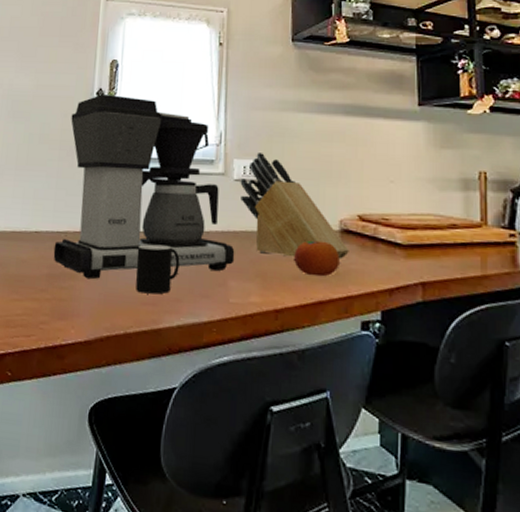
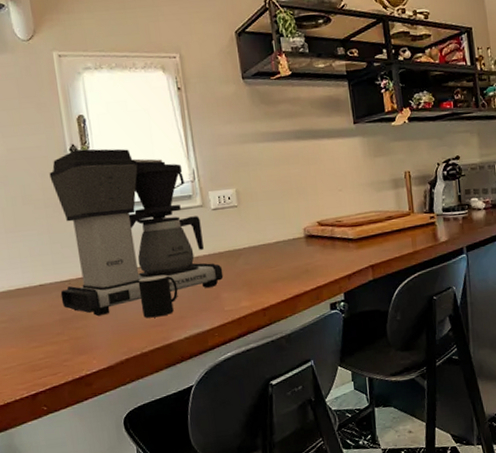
knife block: present [240,153,349,259] -> none [217,182,314,267]
fruit: present [294,240,340,277] -> none [271,247,308,277]

